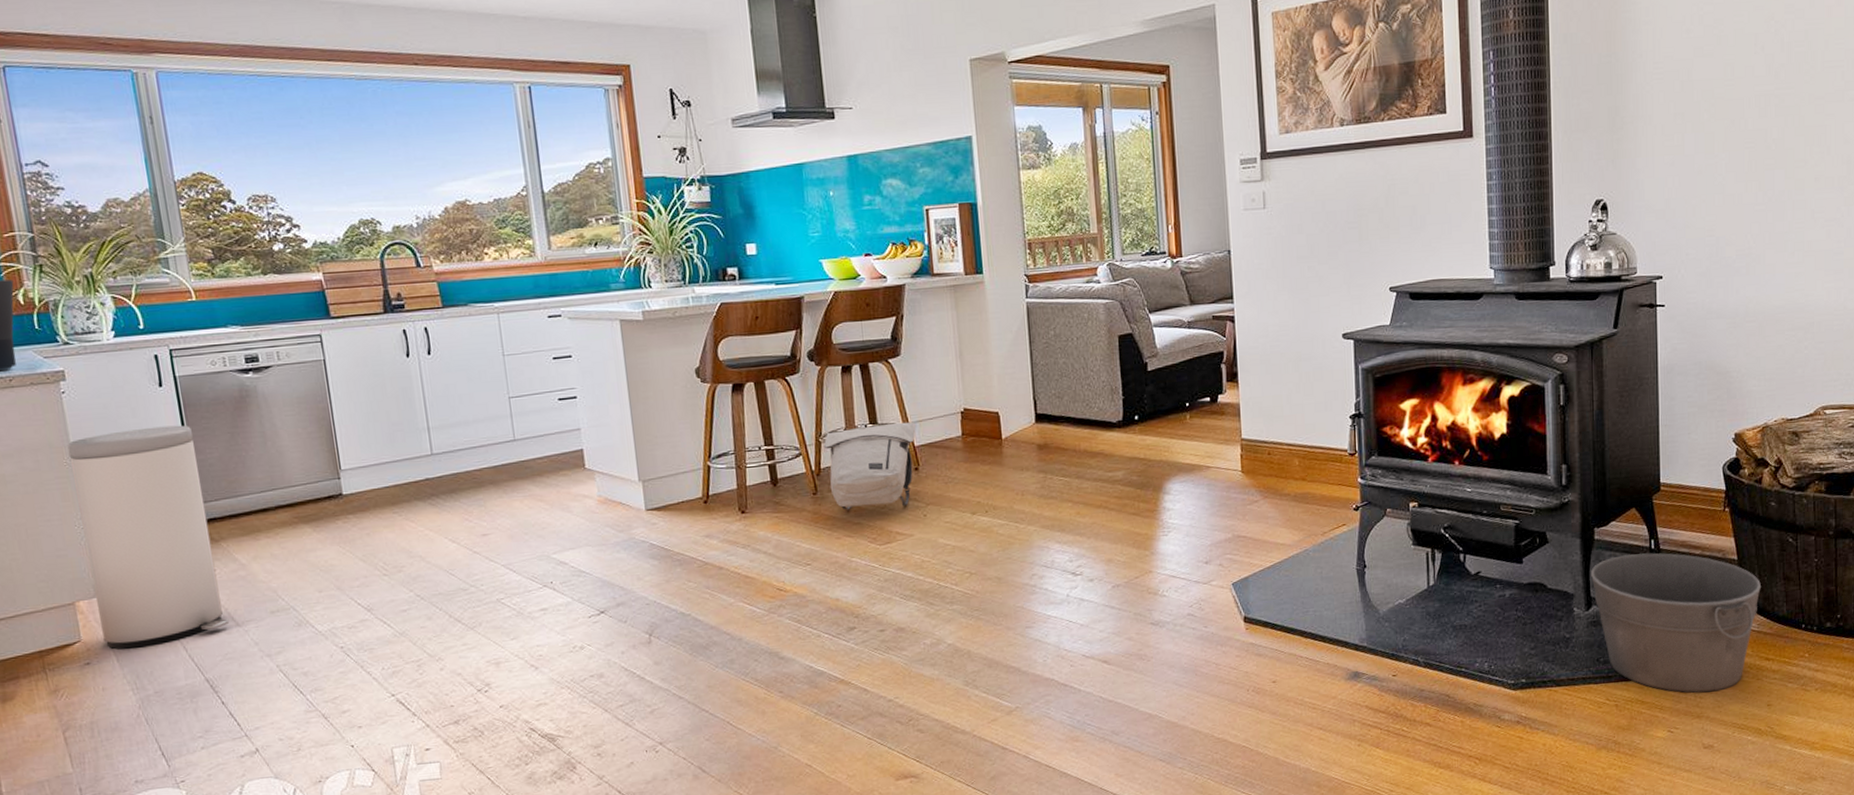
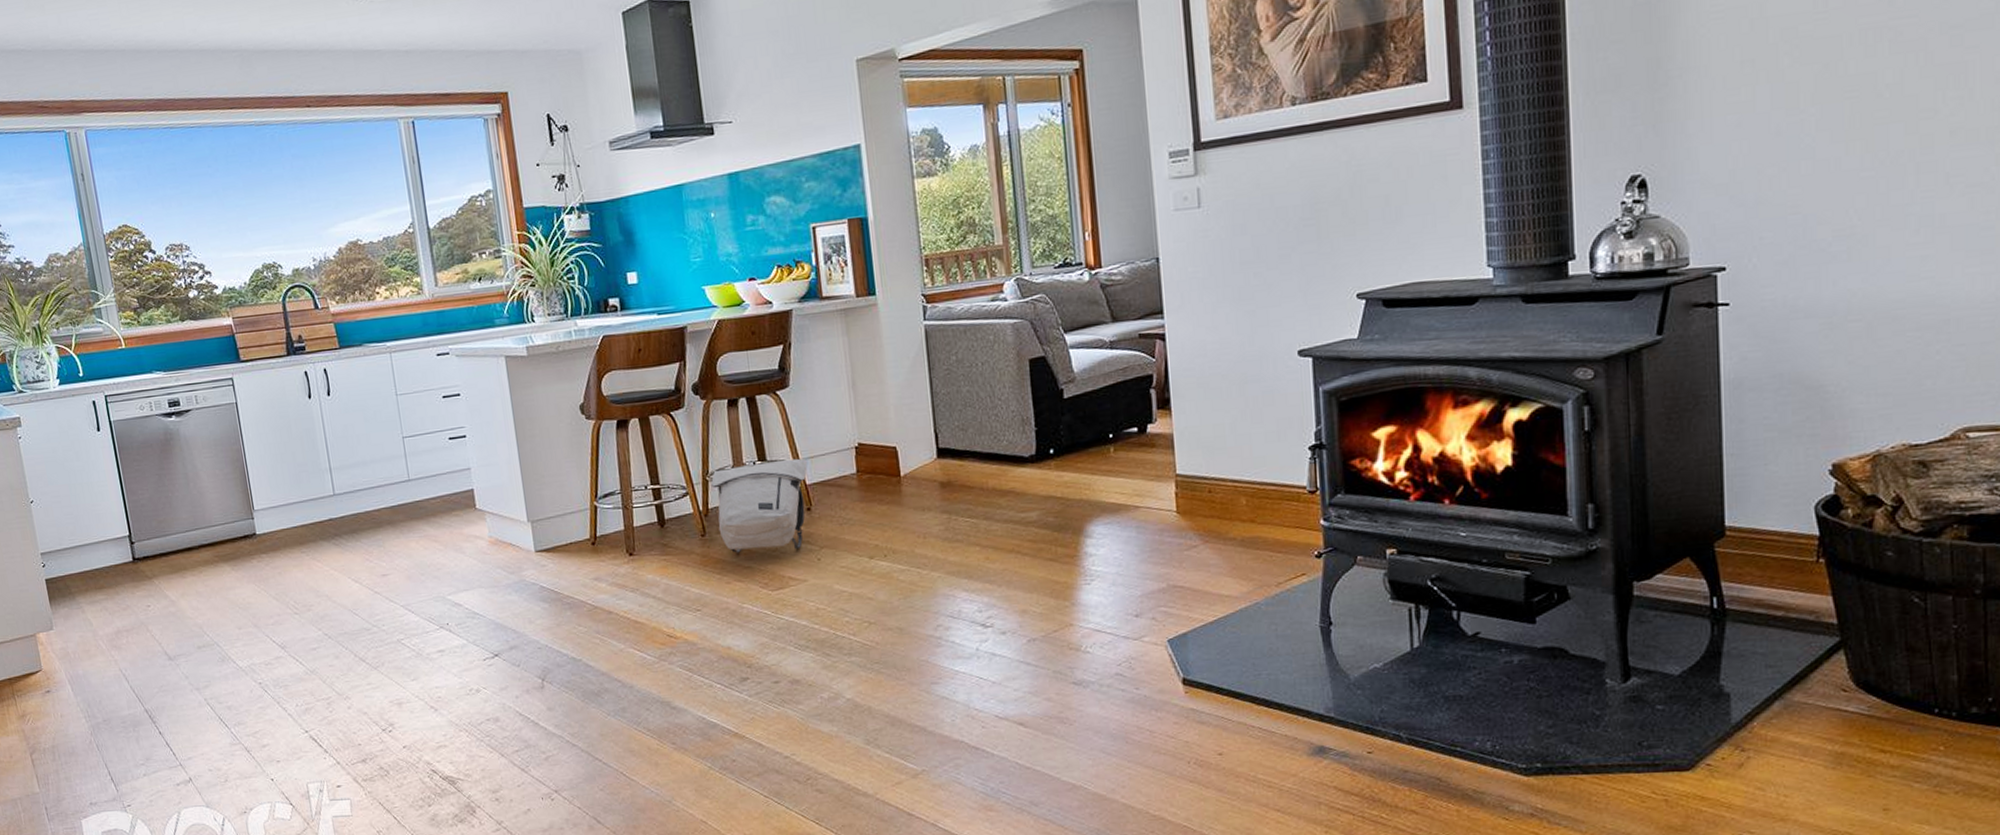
pedal bin: present [67,425,230,650] -> none [24,467,164,679]
pan: present [1590,553,1762,693] -> none [1628,613,1874,790]

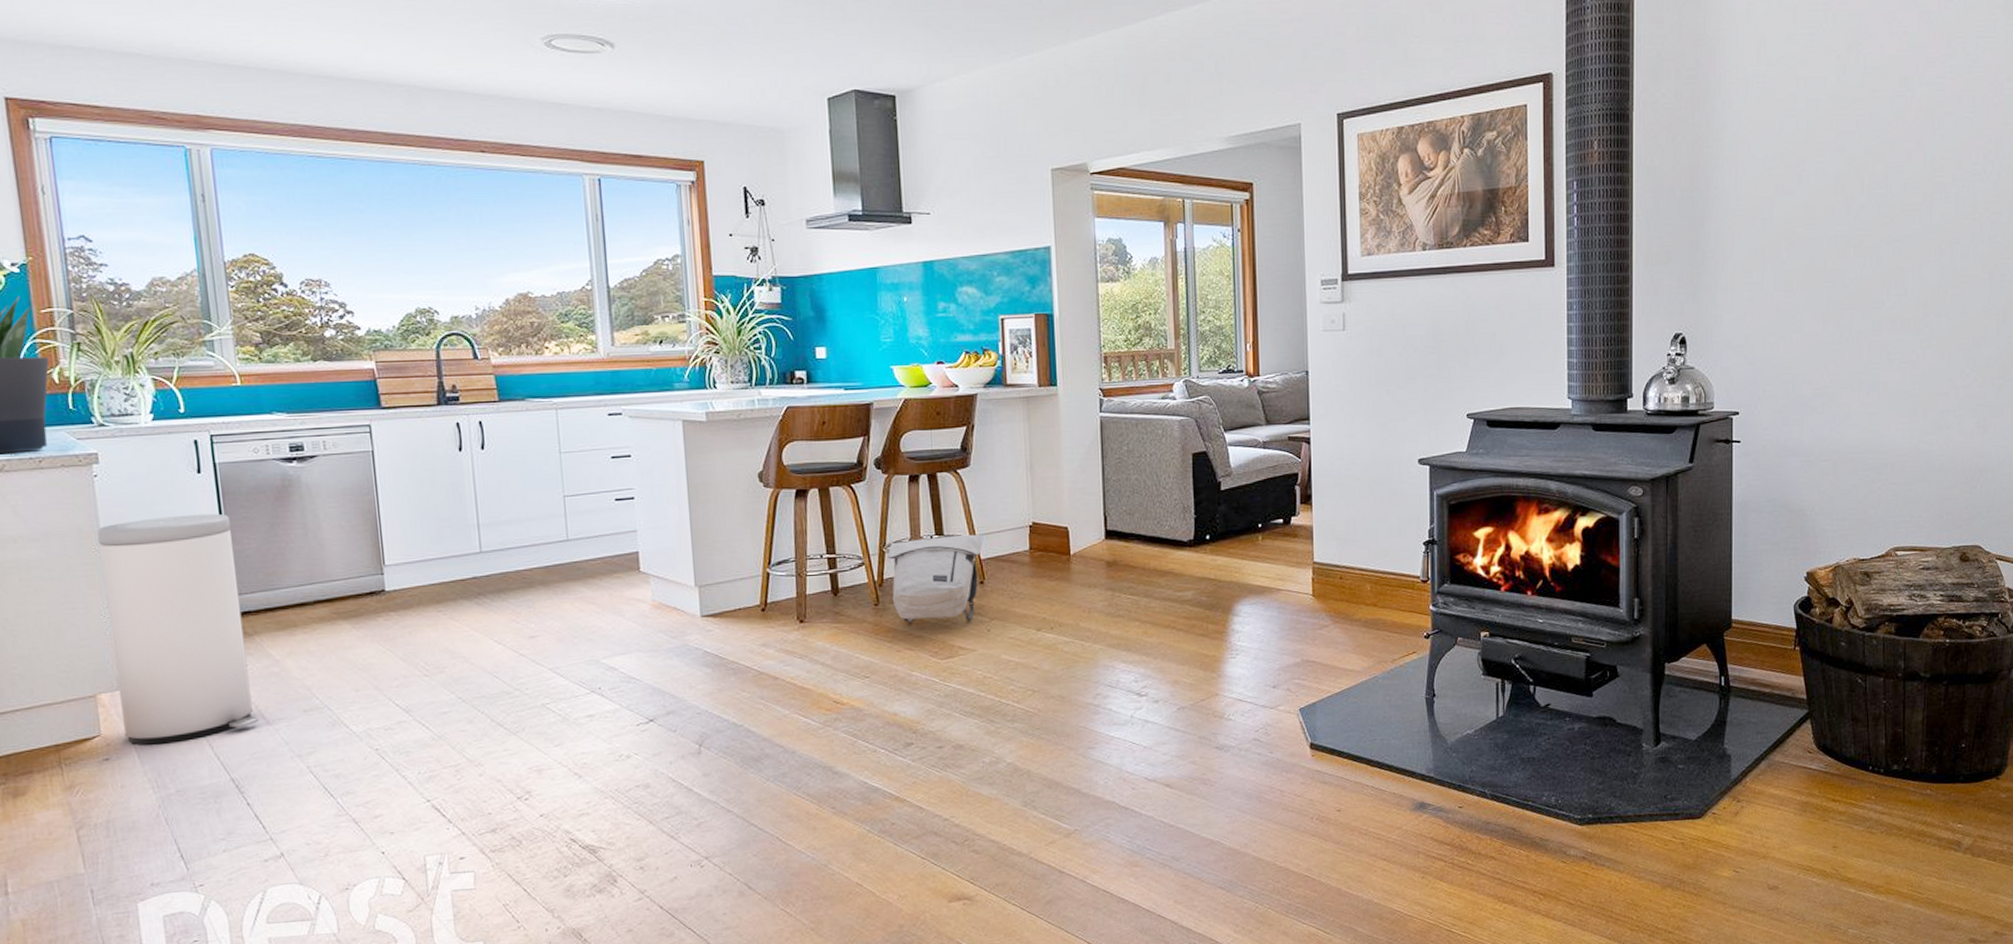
pedal bin: none [24,467,164,679] -> present [97,513,260,745]

